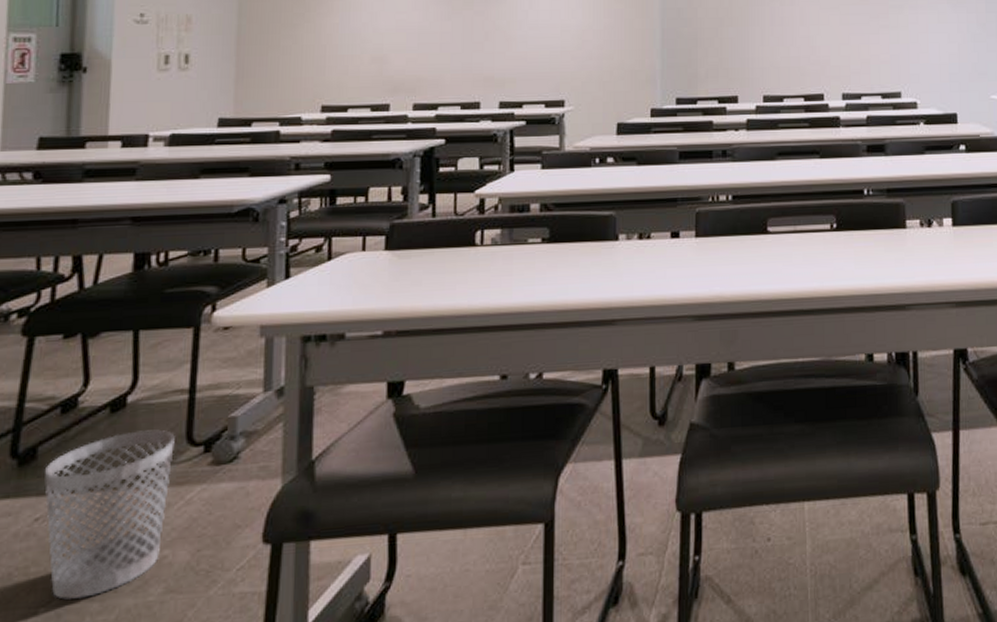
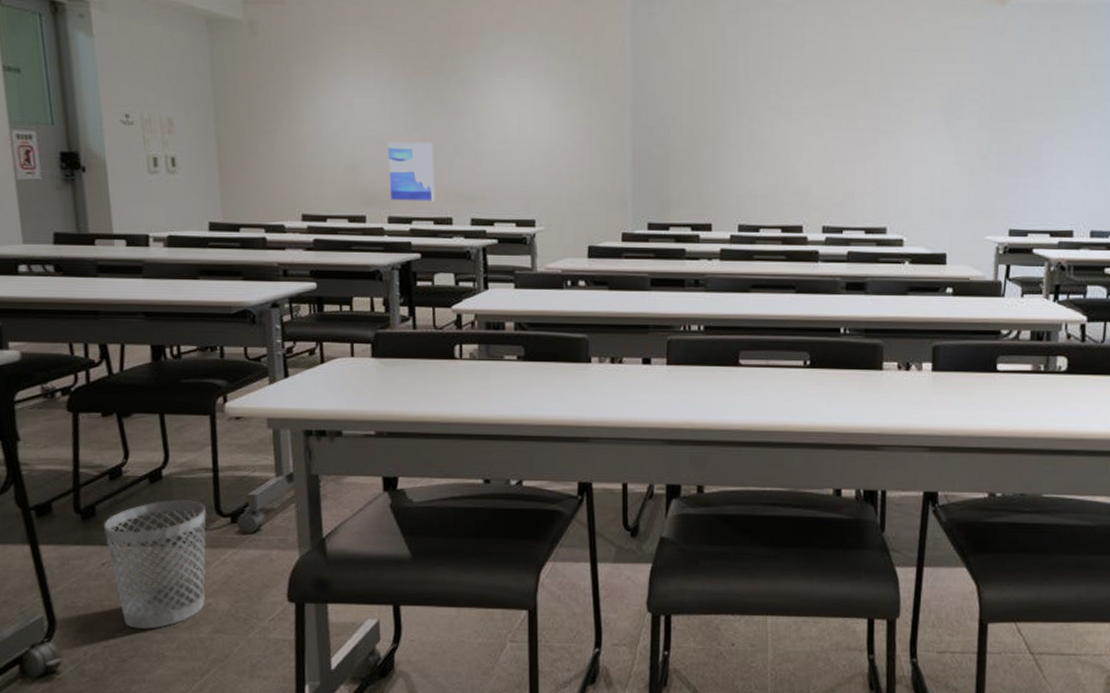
wall art: none [416,30,465,88] -> present [387,141,436,201]

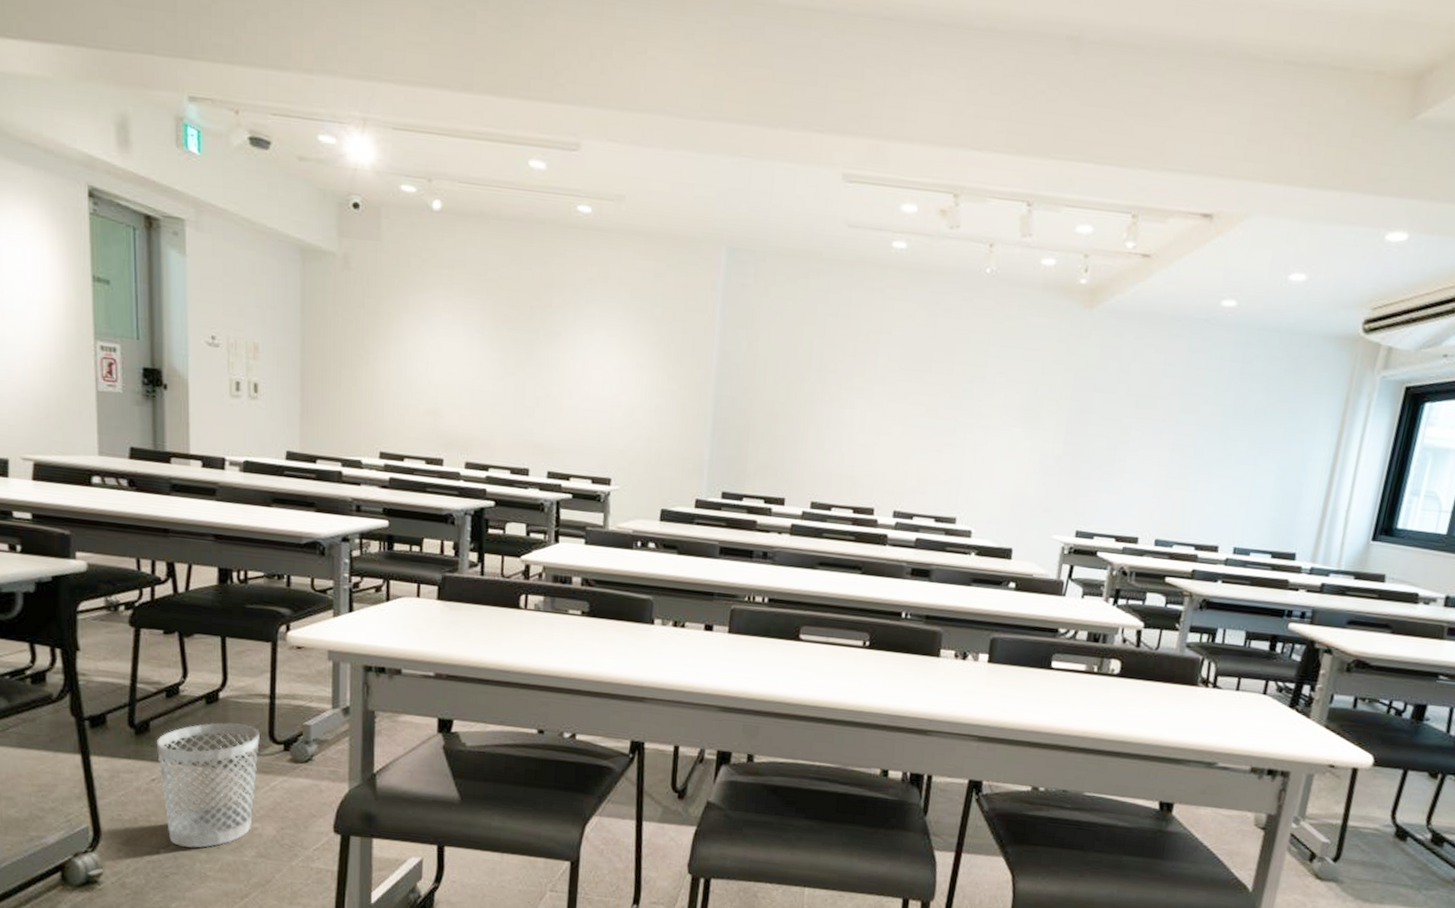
wall art: present [387,141,436,201] -> none [469,387,516,451]

